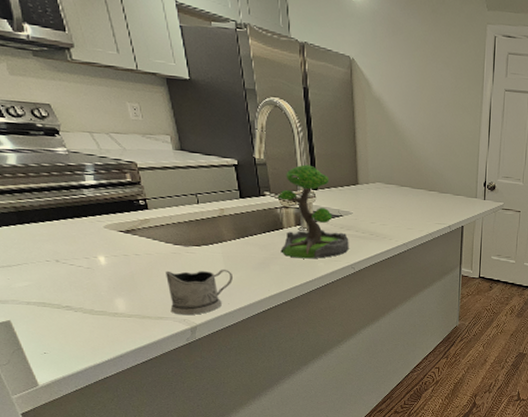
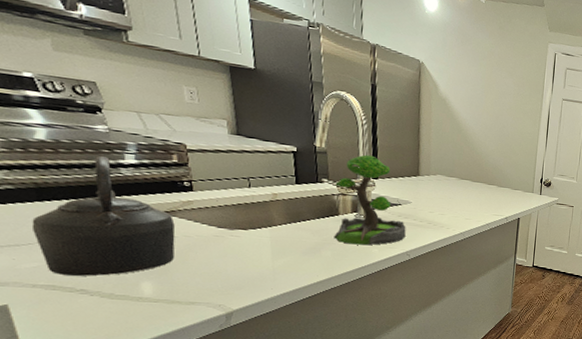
kettle: none [17,178,140,294] -> present [31,156,175,276]
tea glass holder: present [166,270,234,316] -> none [204,253,281,301]

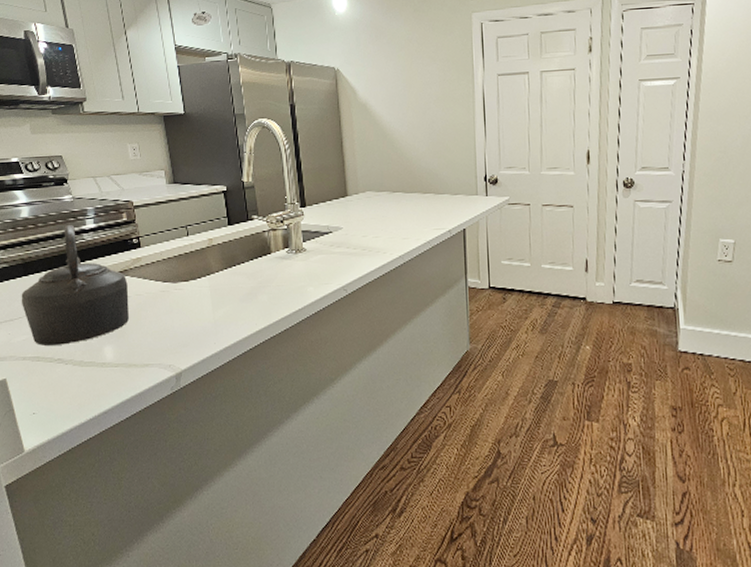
plant: present [334,154,406,245] -> none [265,182,340,285]

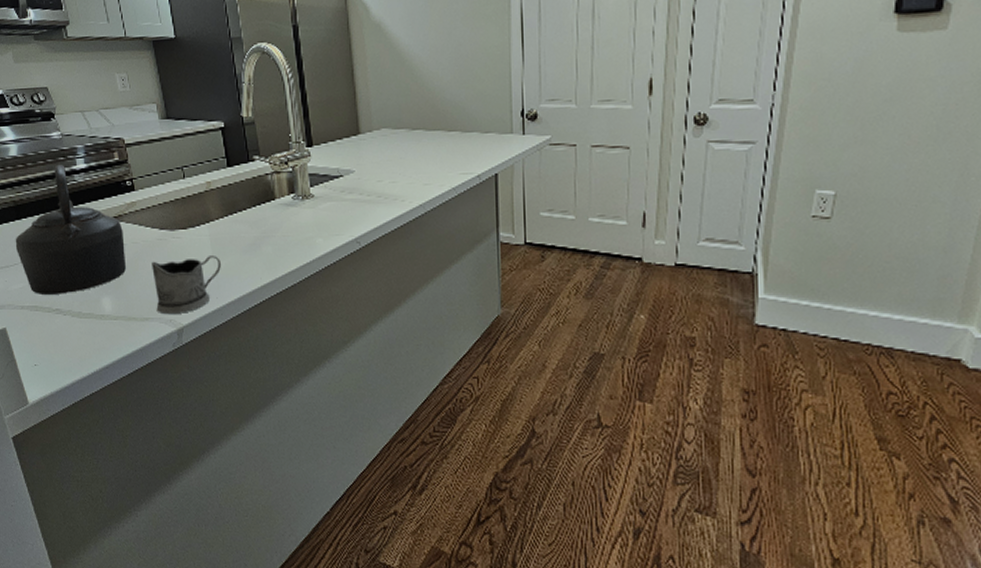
tea glass holder: none [154,305,221,361] -> present [152,256,222,315]

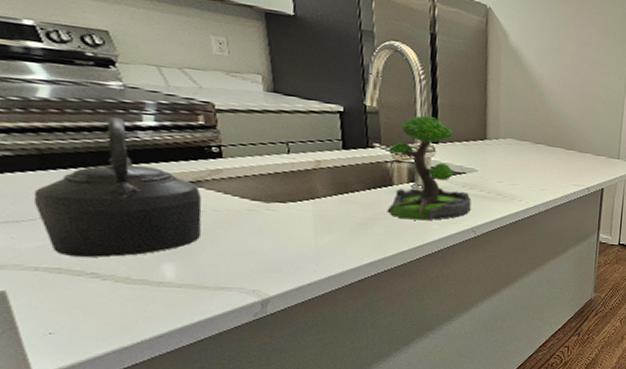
tea glass holder: present [152,256,222,315] -> none [236,230,325,286]
plant: none [267,117,352,235] -> present [387,115,472,221]

